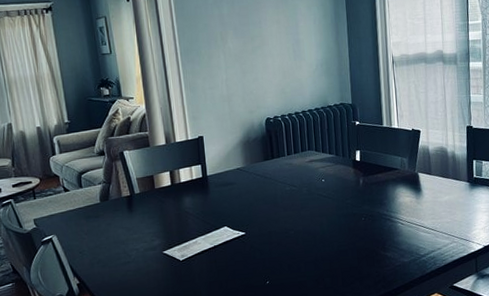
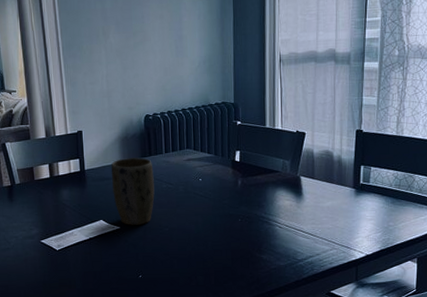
plant pot: none [233,161,279,230] -> present [111,157,155,225]

